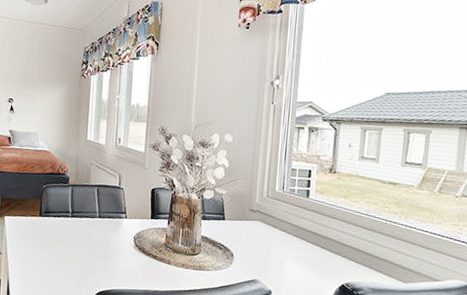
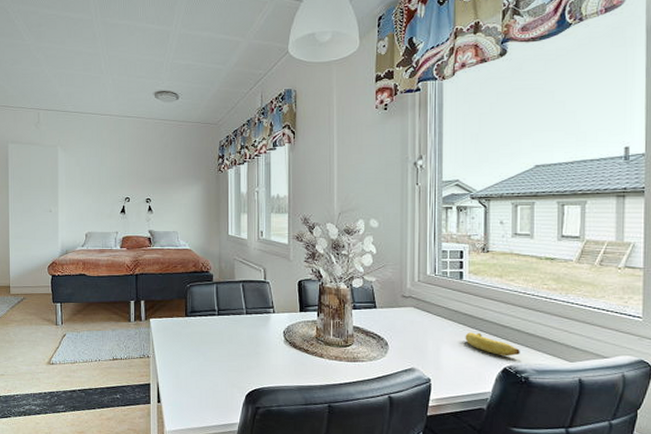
banana: none [307,248,358,274] -> present [465,332,520,357]

